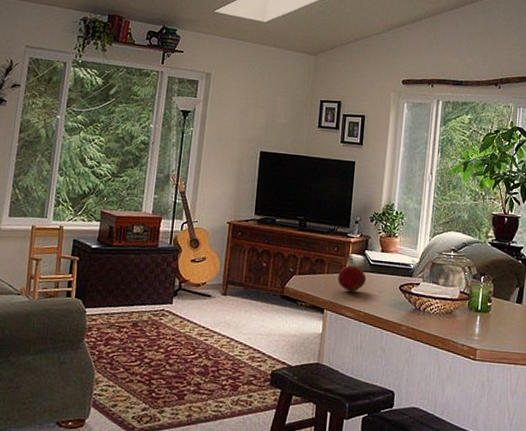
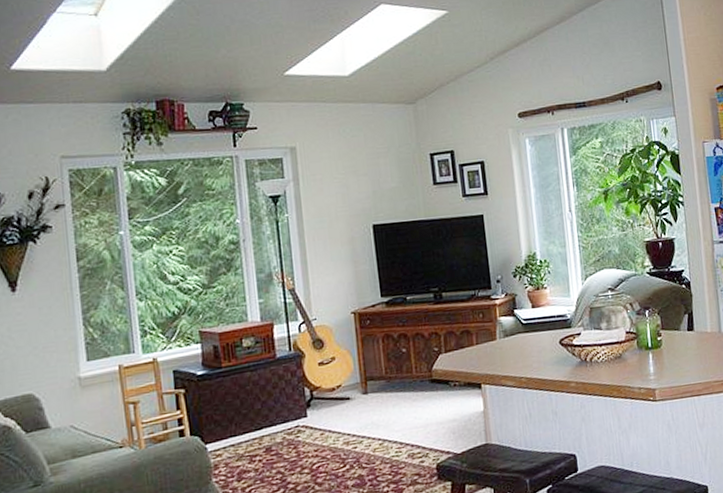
fruit: present [338,265,367,292] -> none [489,329,522,359]

